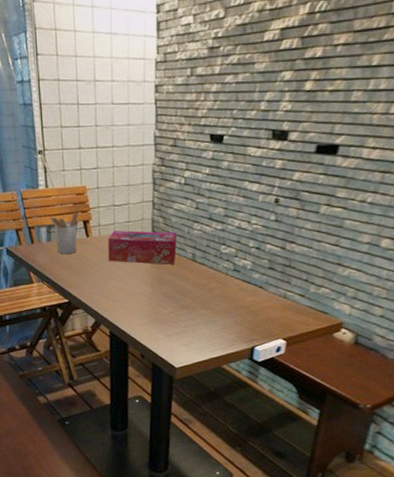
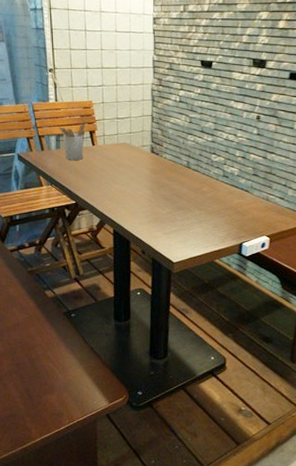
tissue box: present [108,230,177,265] -> none [112,140,173,171]

